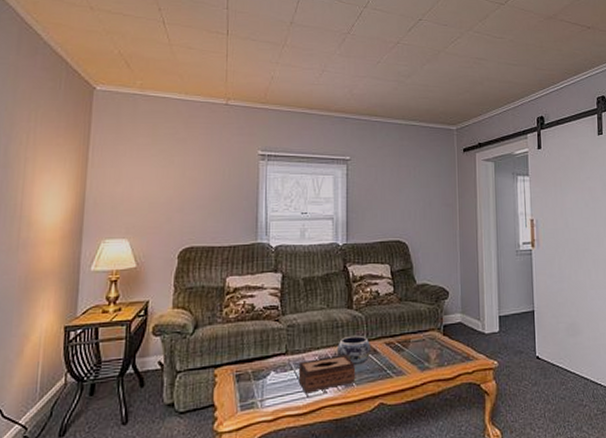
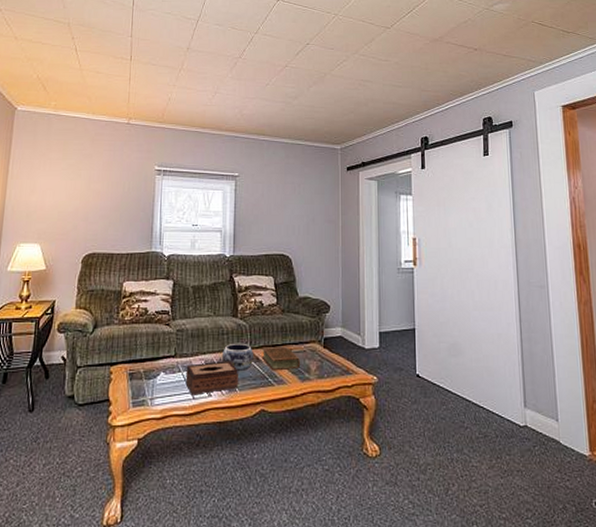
book: none [380,336,420,362] -> present [262,346,301,371]

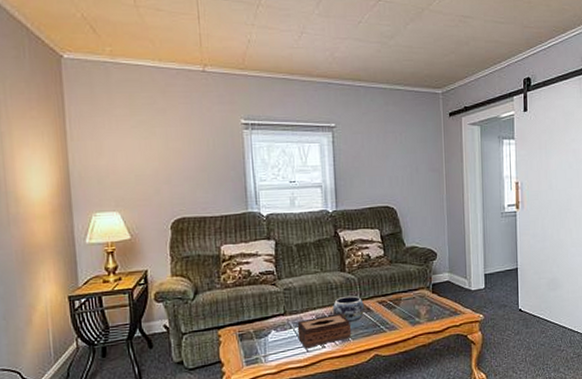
book: present [262,346,301,371] -> none [373,294,411,319]

